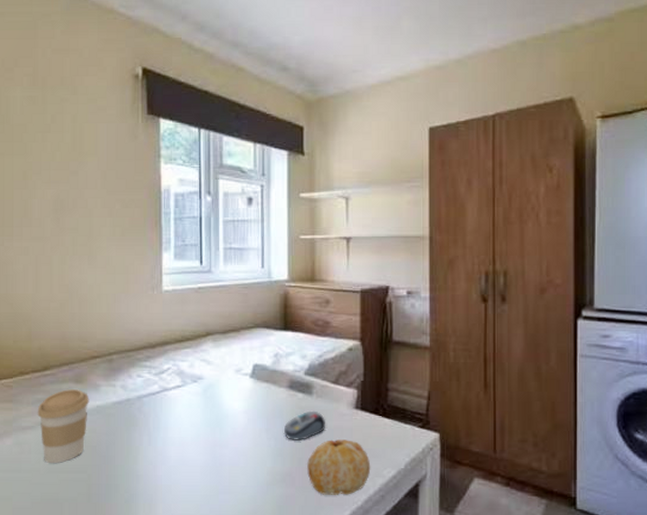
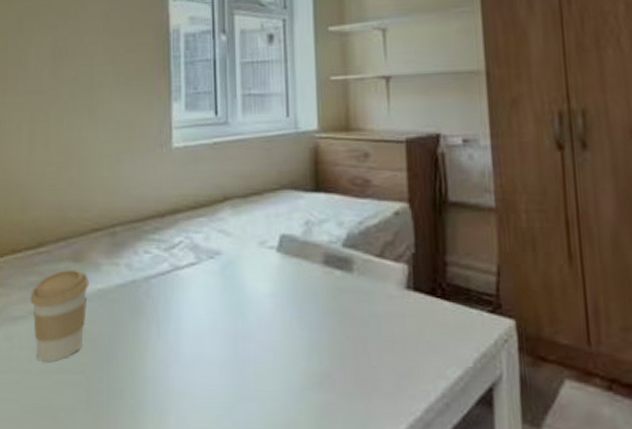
computer mouse: present [283,410,326,440] -> none [319,292,372,331]
fruit: present [307,440,371,495] -> none [350,329,430,403]

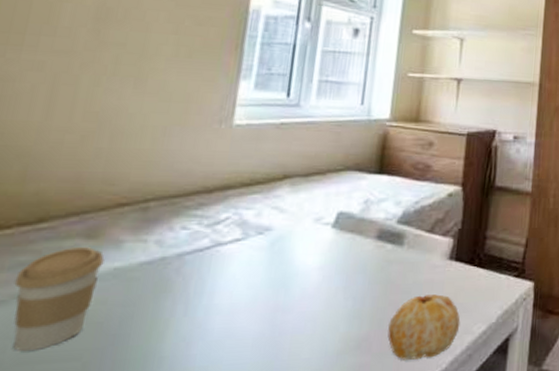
fruit: none [350,329,430,403] -> present [387,294,461,360]

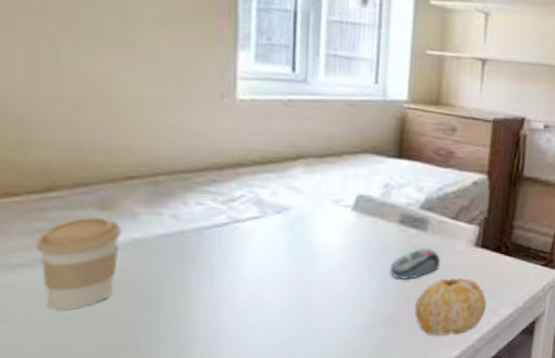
computer mouse: none [364,263,416,299] -> present [389,248,441,280]

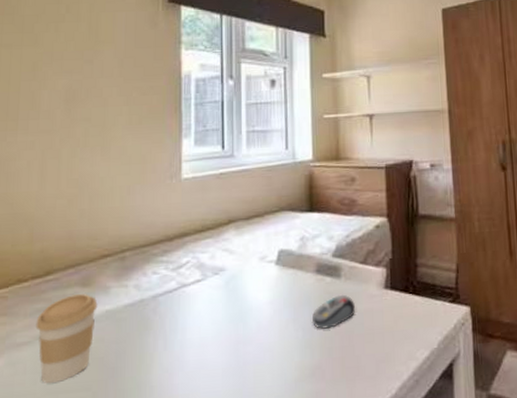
fruit: present [414,278,487,336] -> none [337,323,404,387]

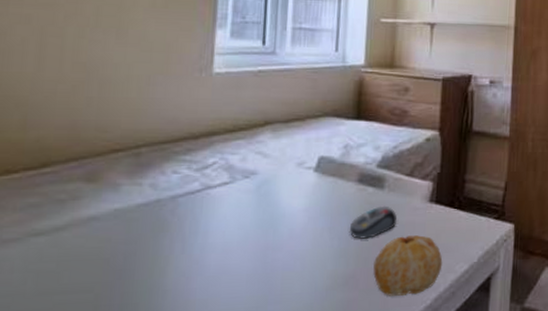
coffee cup: present [35,294,98,384] -> none [27,190,105,284]
fruit: none [337,323,404,387] -> present [373,235,443,296]

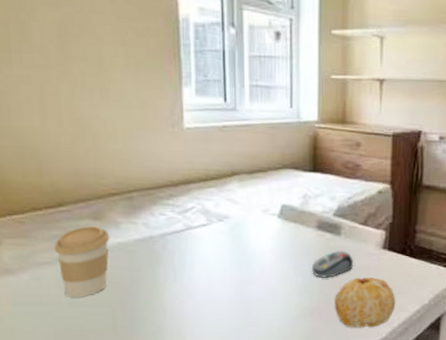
coffee cup: none [27,190,105,284] -> present [54,226,110,298]

